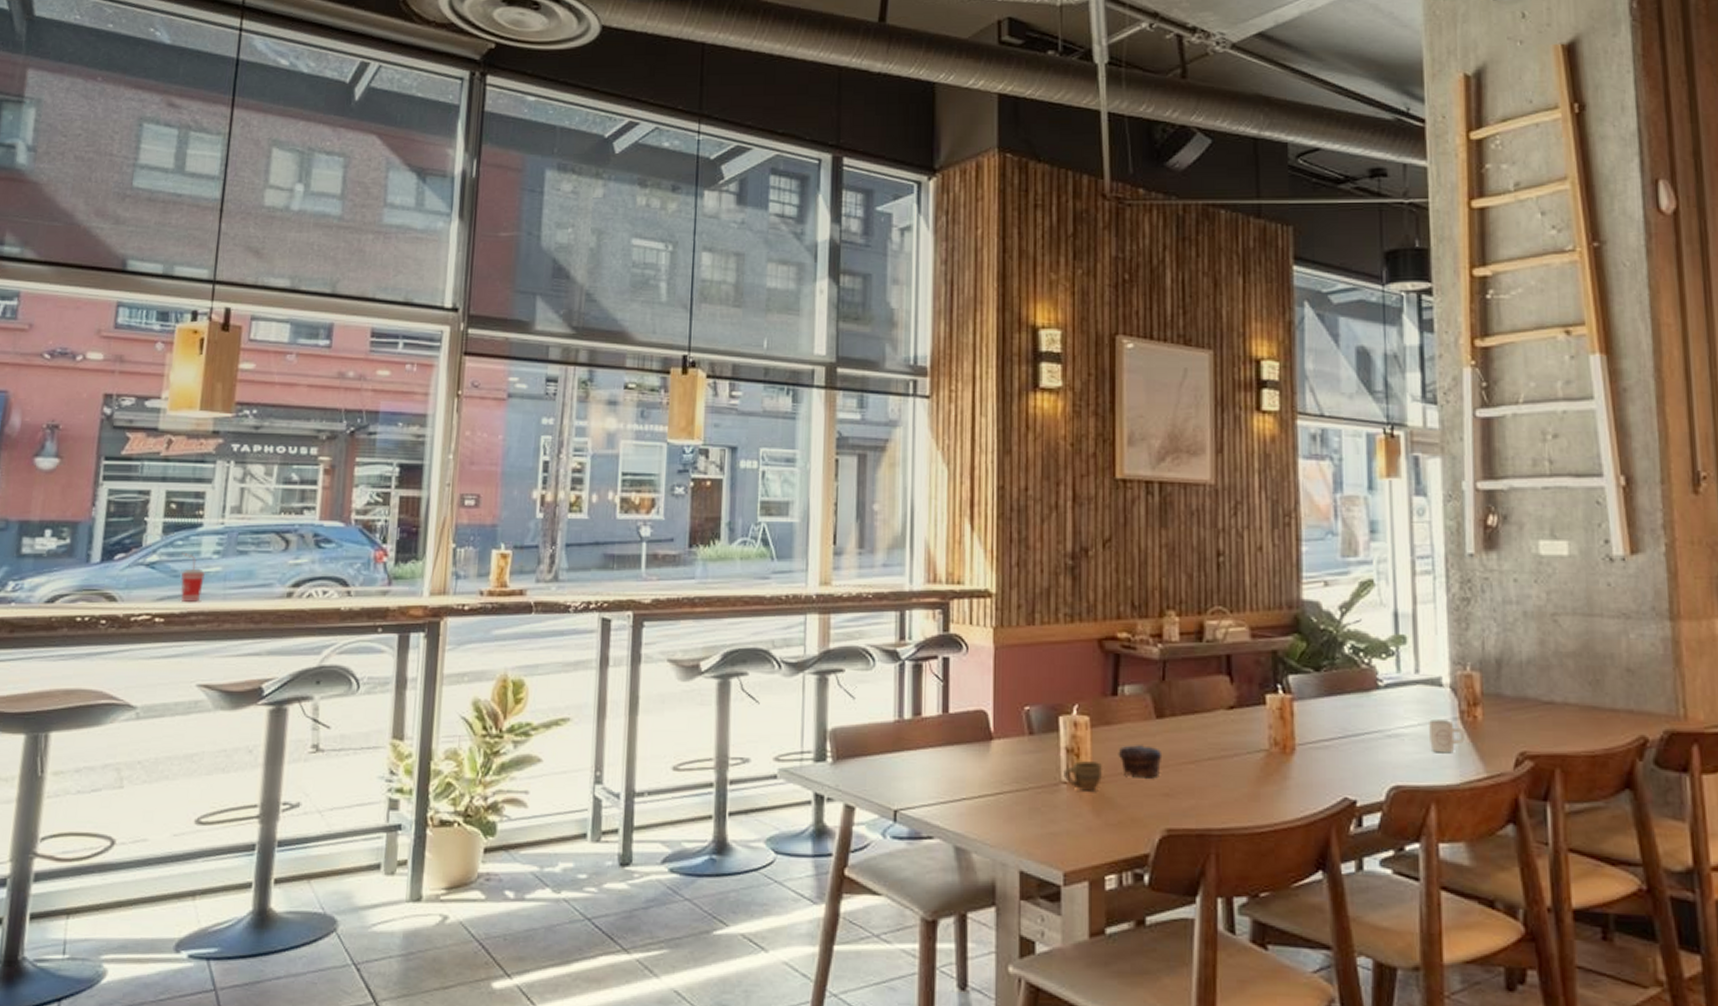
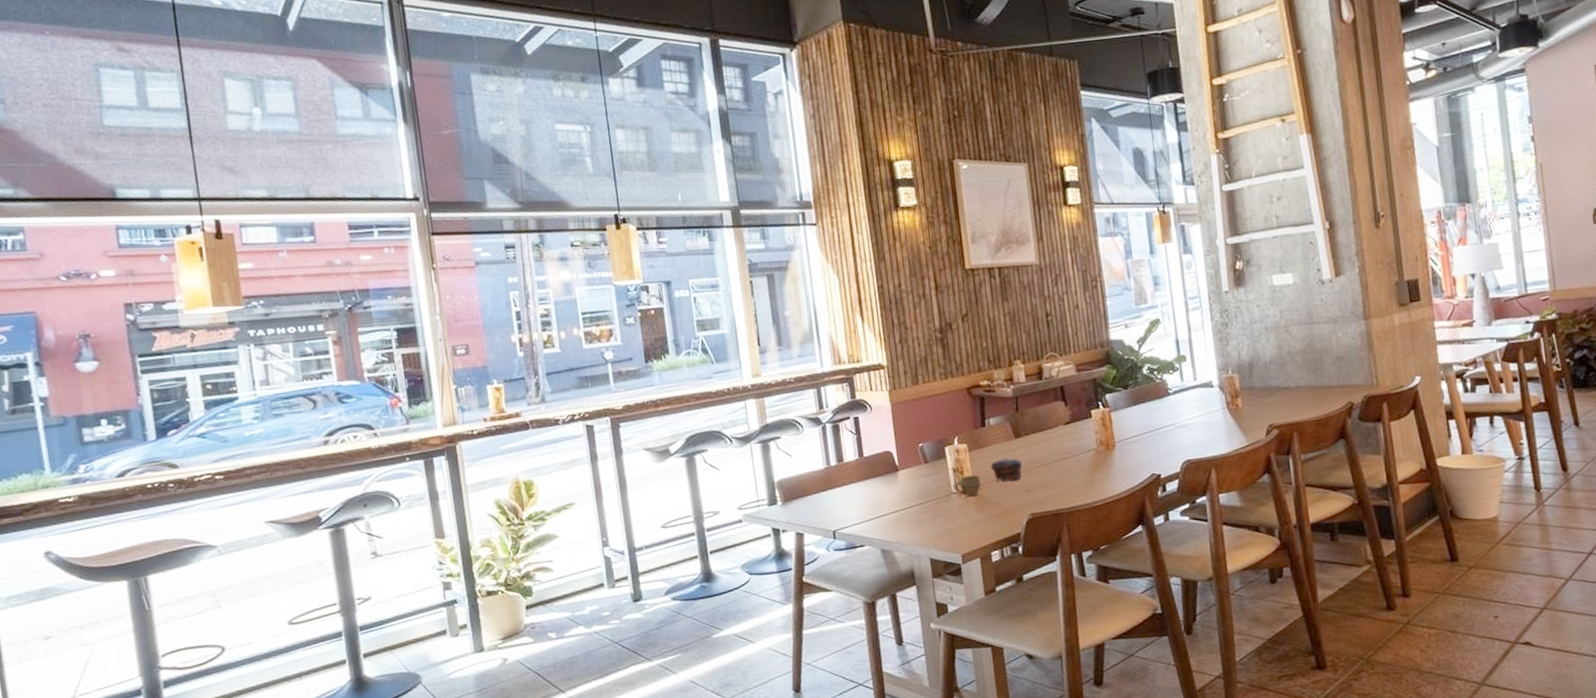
beverage cup: present [180,552,206,602] -> none [225,421,251,460]
mug: present [1429,719,1465,754] -> none [1206,410,1231,434]

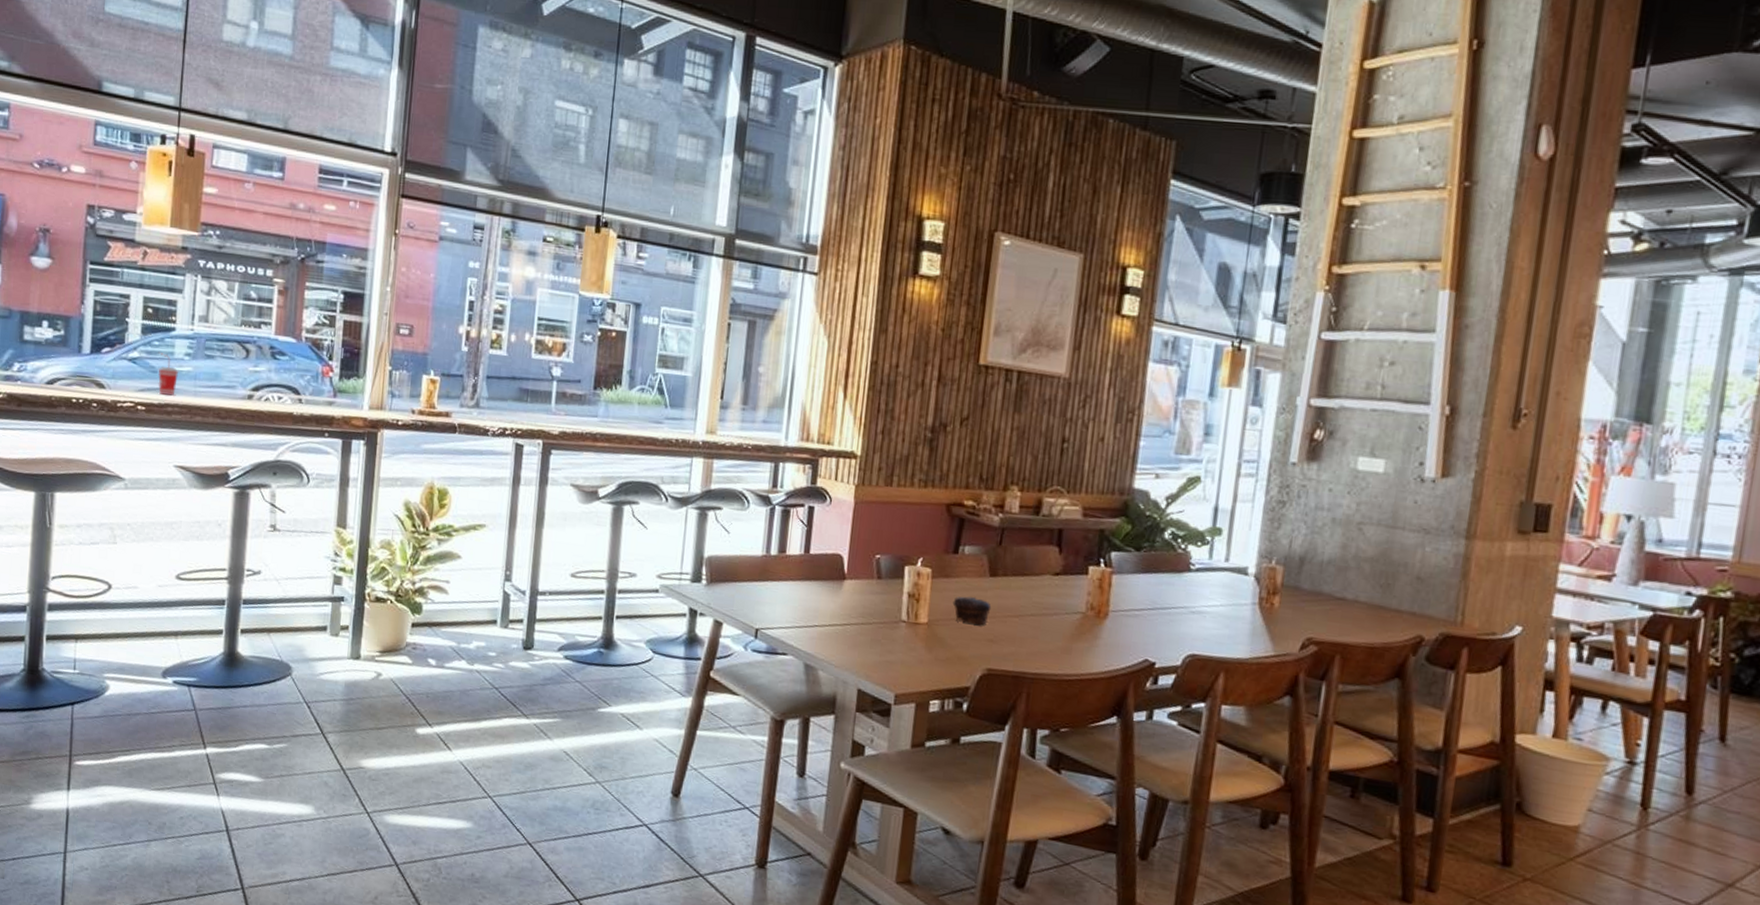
beverage cup: none [225,421,251,460] -> present [158,351,179,396]
cup: present [953,475,981,497] -> none [903,605,939,631]

